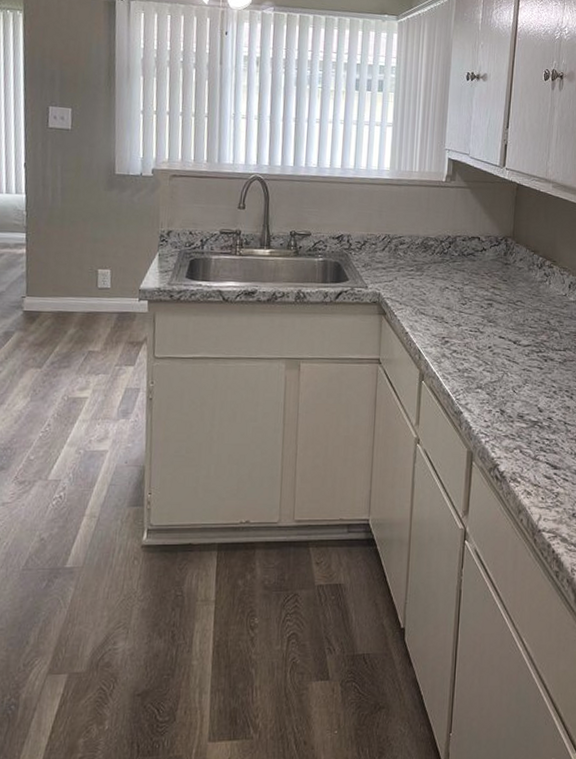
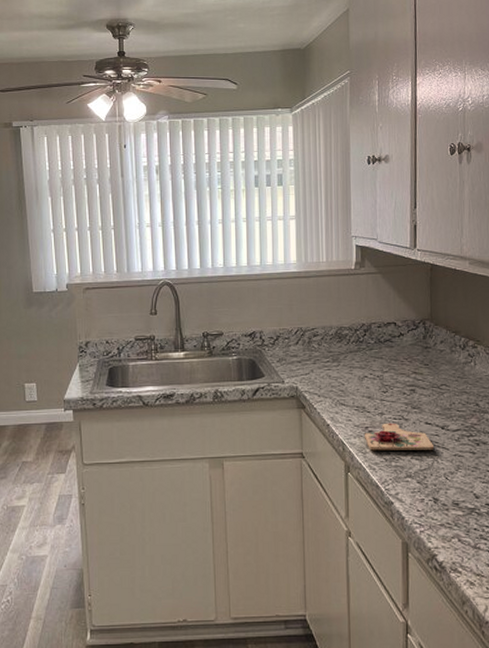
cutting board: none [441,334,506,363] -> present [365,423,435,451]

